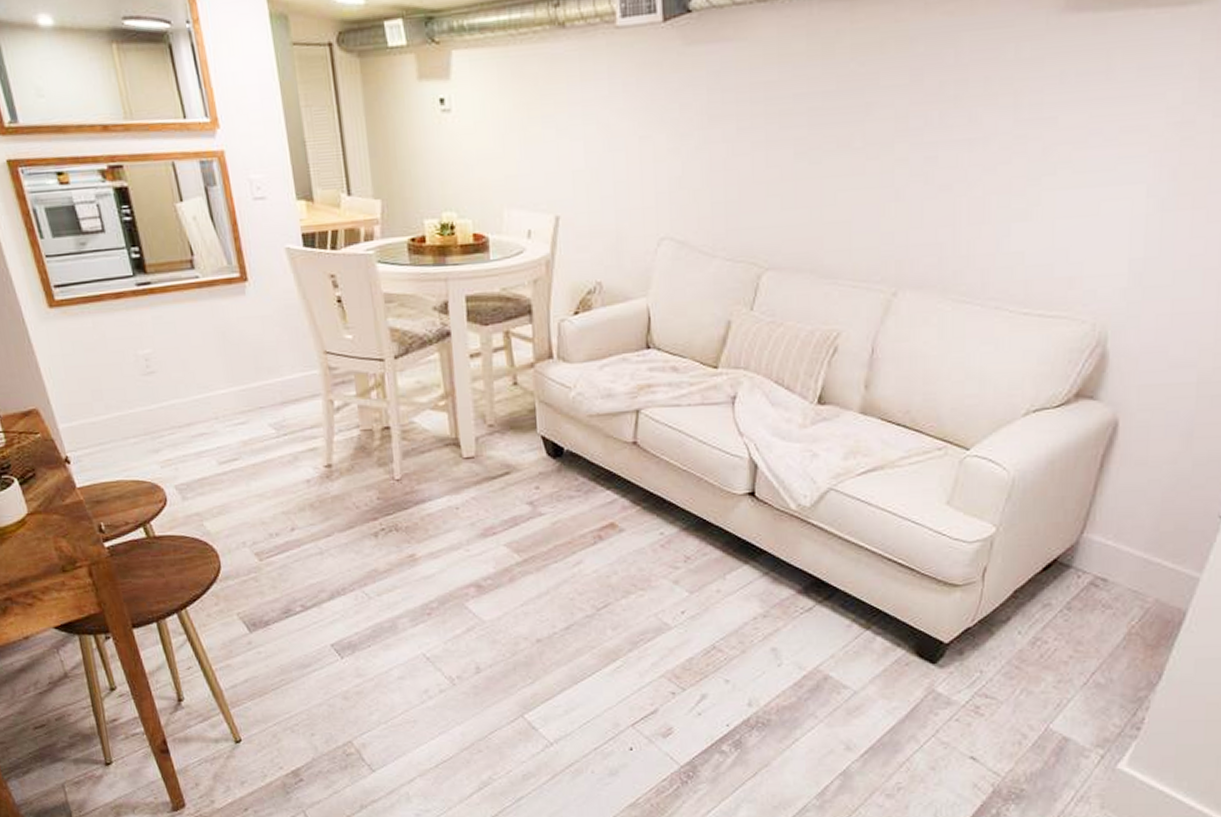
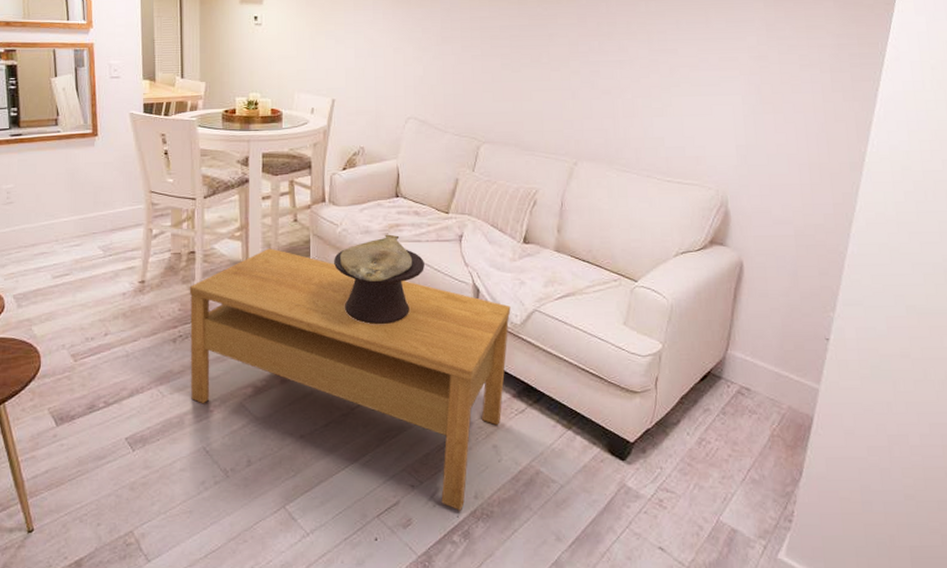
coffee table: none [387,420,798,719] -> present [189,248,511,511]
decorative bowl: none [566,397,686,512] -> present [333,234,425,325]

